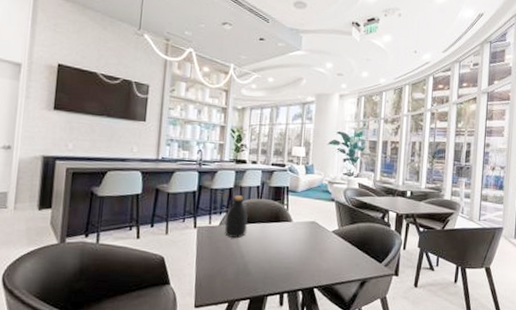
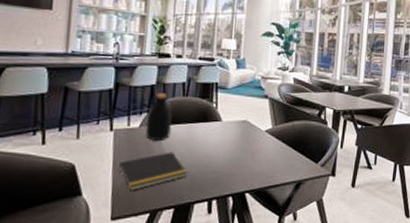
notepad: none [200,248,261,283] -> present [118,152,187,192]

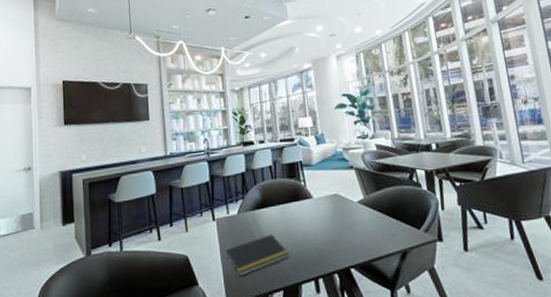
bottle: present [146,93,173,140] -> none [243,178,268,225]

